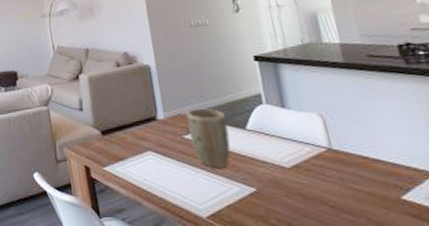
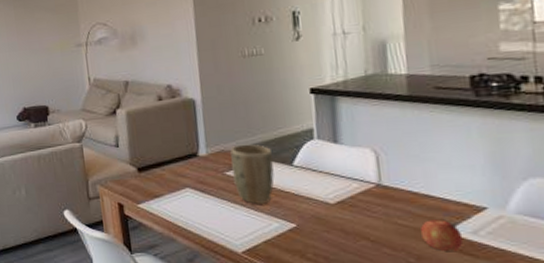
fruit: none [376,184,421,217] -> present [421,219,464,251]

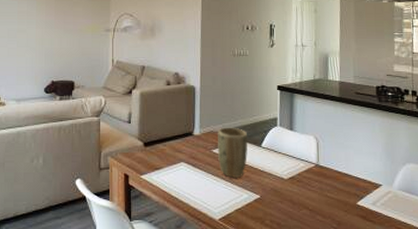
fruit: present [421,219,464,251] -> none [342,193,367,218]

